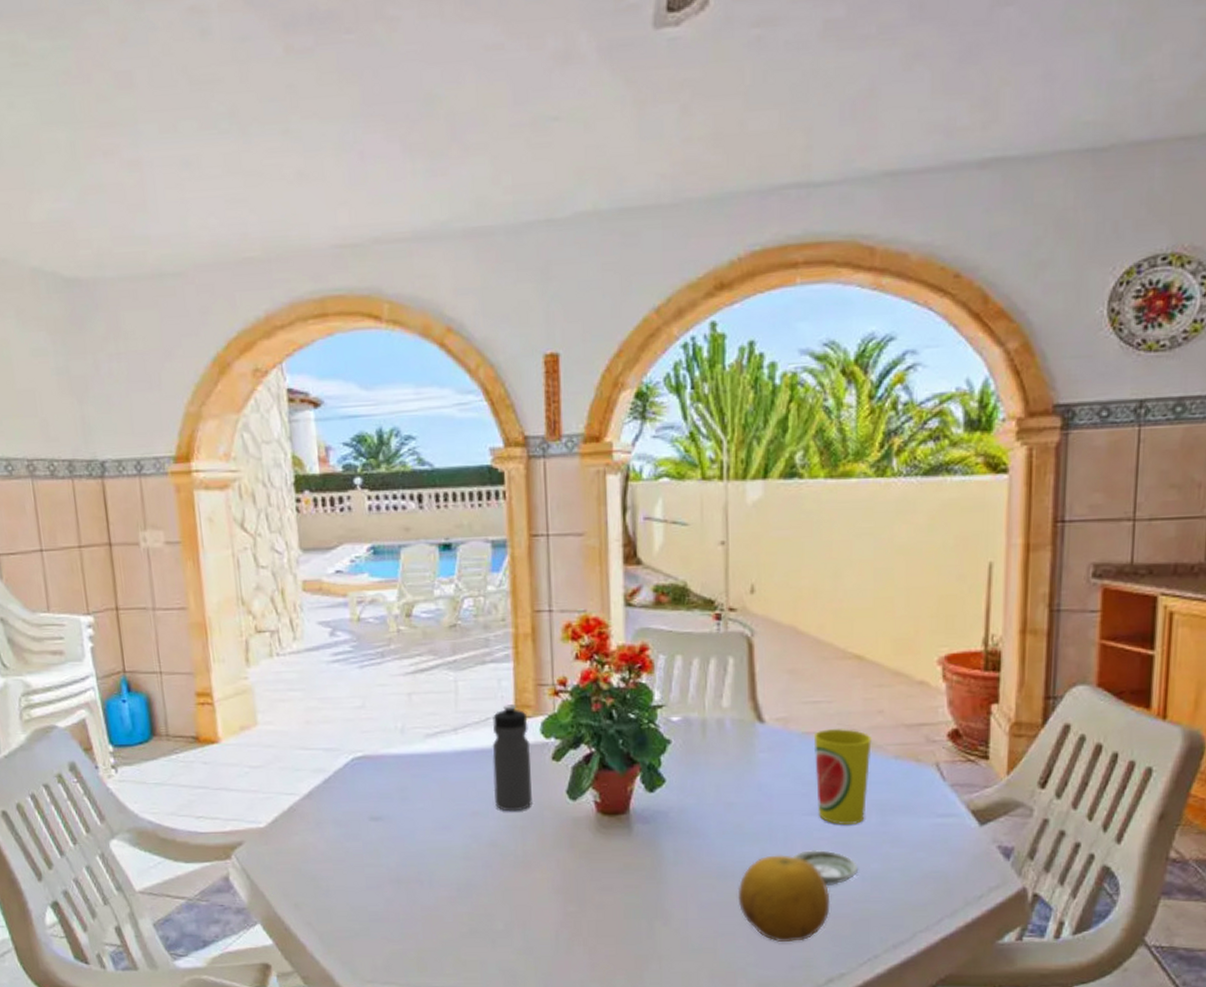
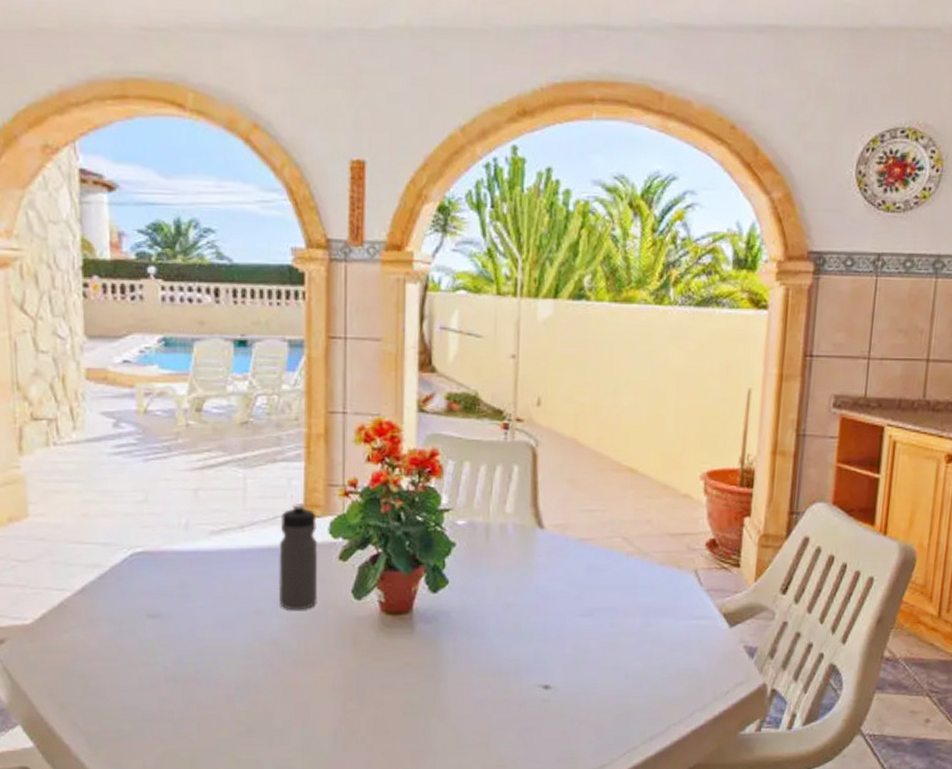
fruit: present [737,855,830,943] -> none [511,654,596,737]
saucer: present [792,849,859,886] -> none [563,648,623,682]
cup: present [813,729,872,824] -> none [587,536,640,625]

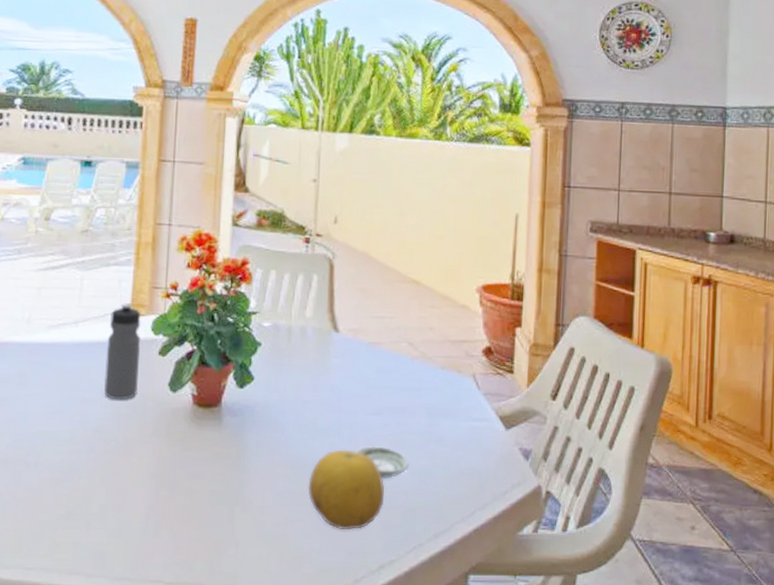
fruit: none [511,654,596,737] -> present [308,449,385,530]
saucer: none [563,648,623,682] -> present [355,445,410,479]

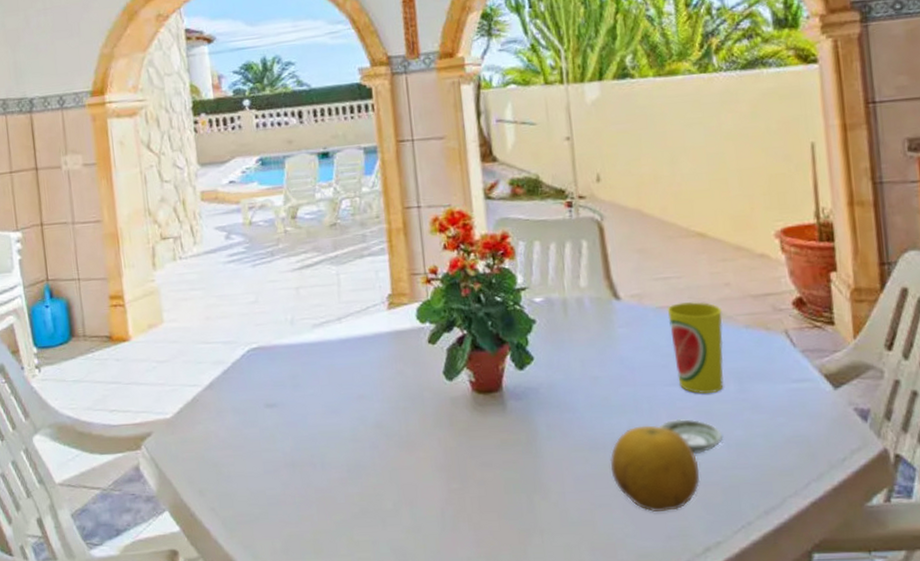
water bottle: present [104,303,141,400] -> none [372,293,413,394]
cup: none [377,341,424,424] -> present [667,302,724,394]

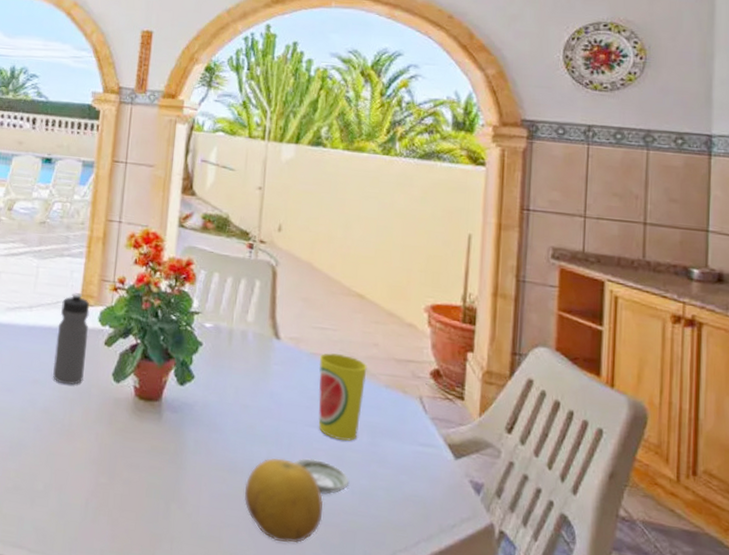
water bottle: none [372,293,413,394] -> present [53,293,90,385]

